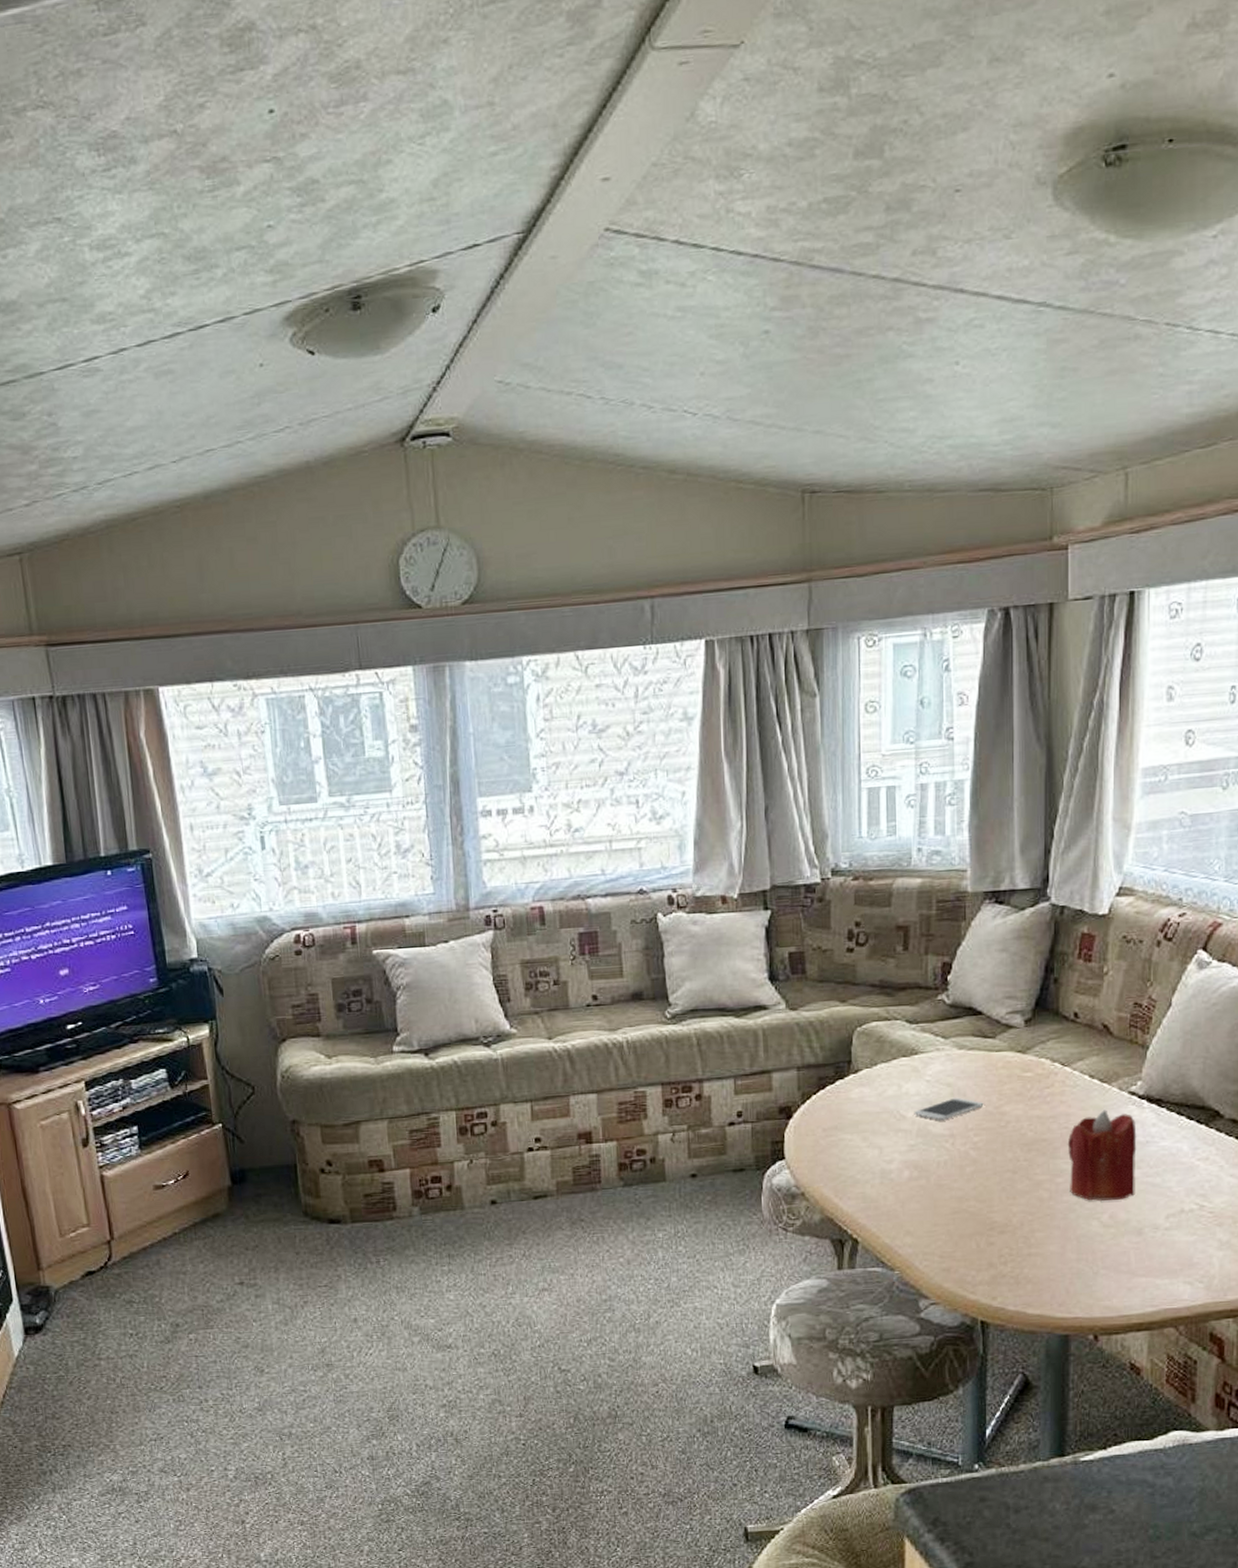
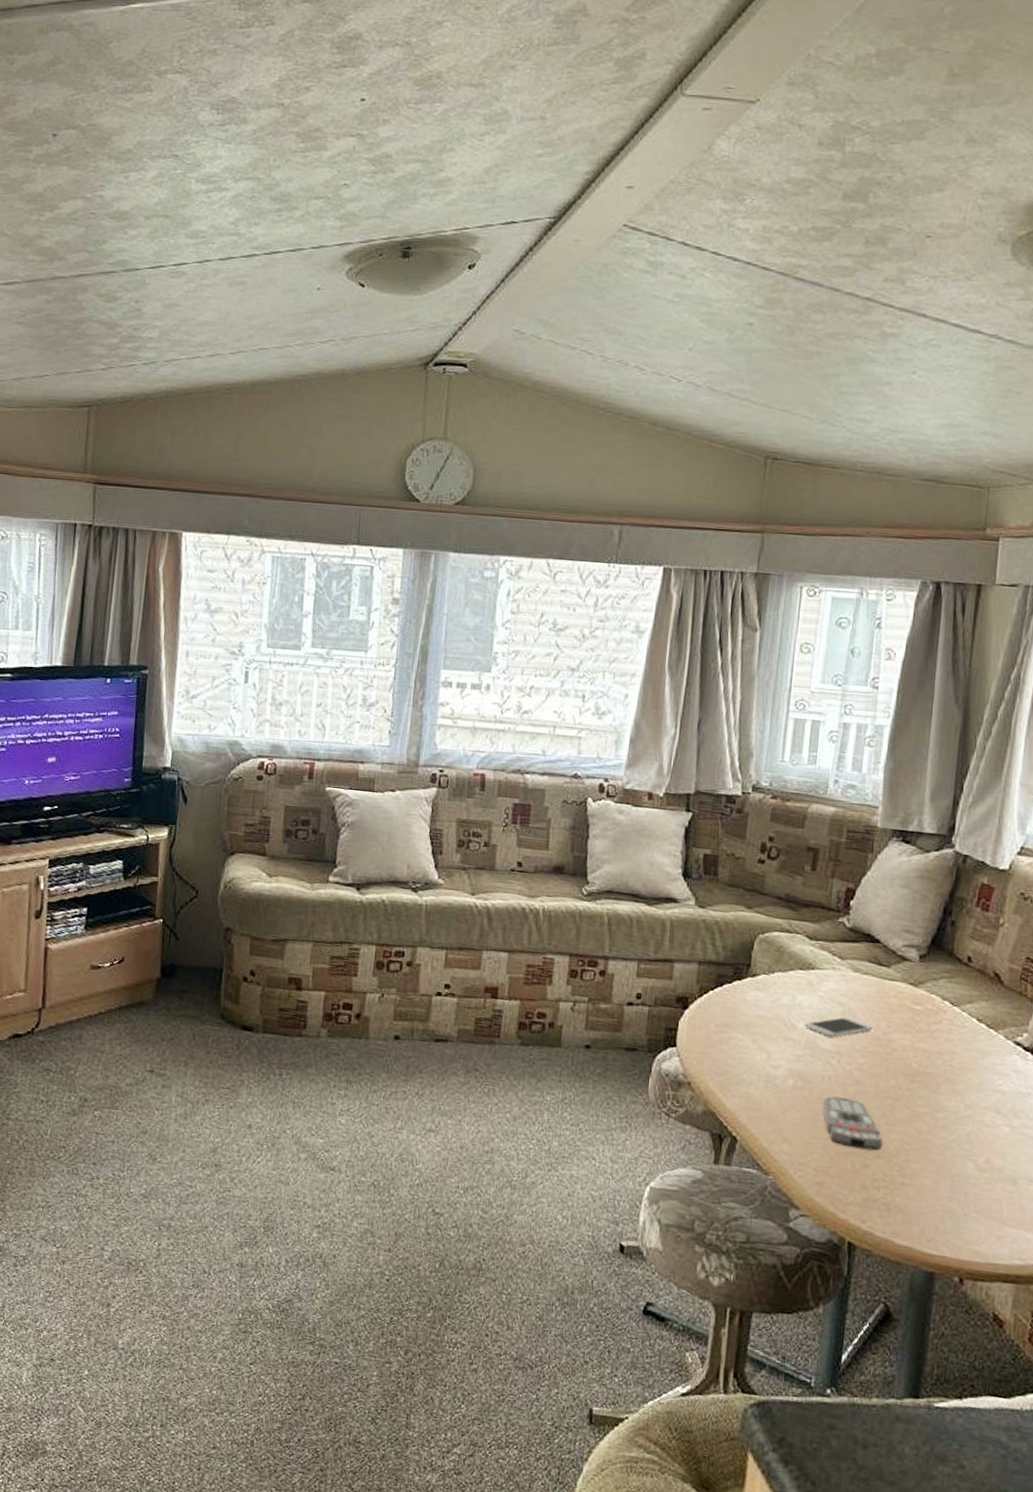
remote control: none [941,1179,1006,1228] -> present [823,1096,884,1151]
candle: present [1067,1110,1137,1202] -> none [948,1054,1019,1146]

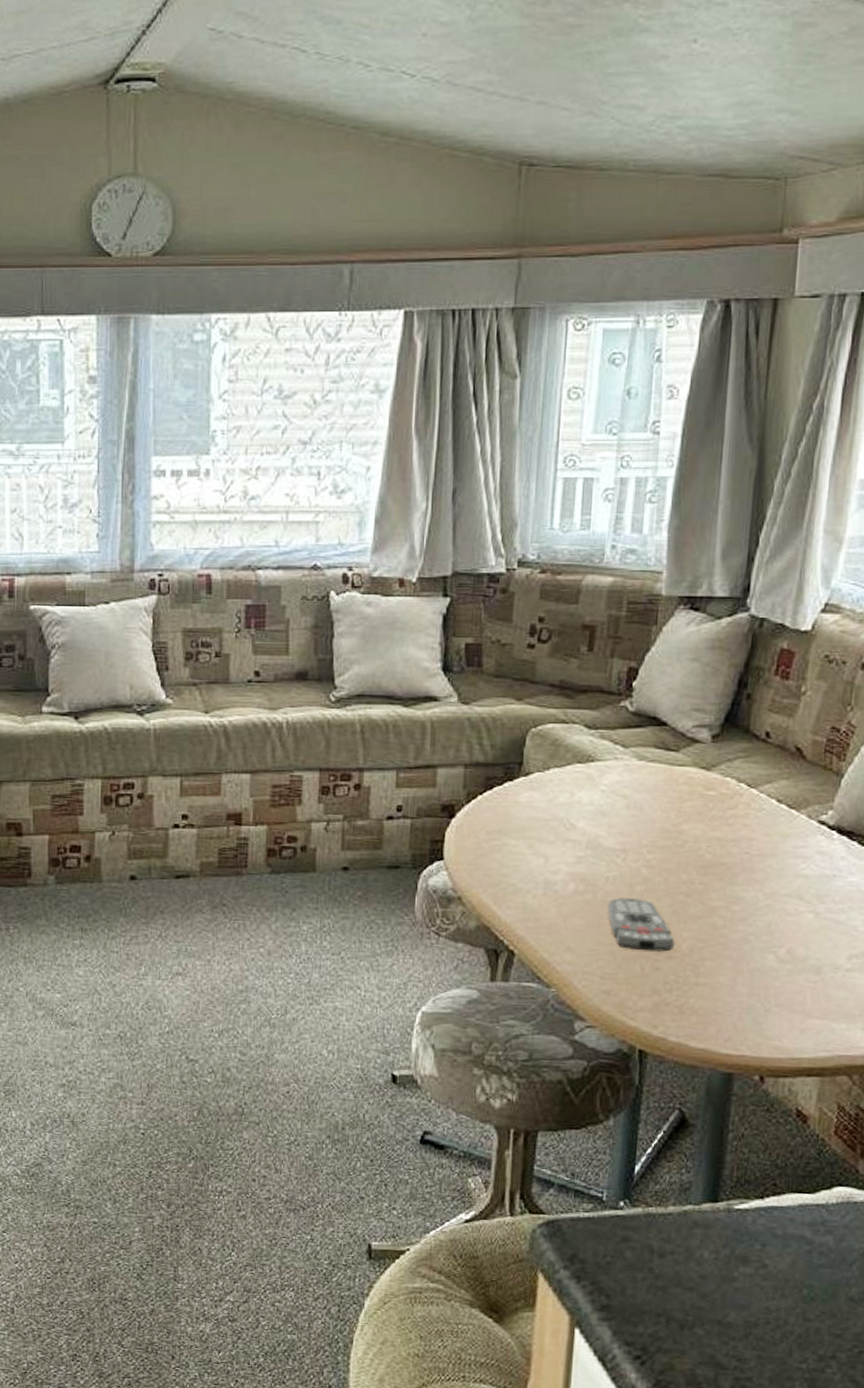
smartphone: present [804,1016,873,1037] -> none [585,810,661,833]

